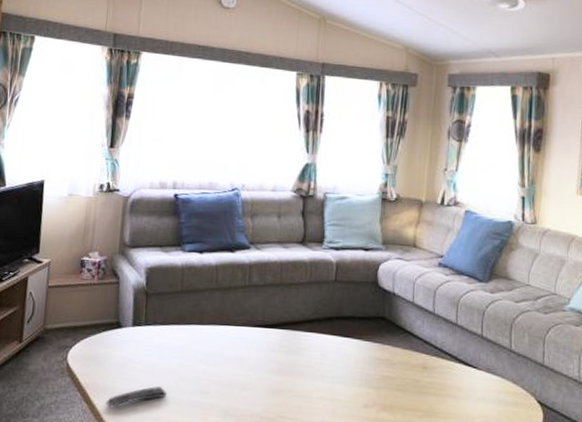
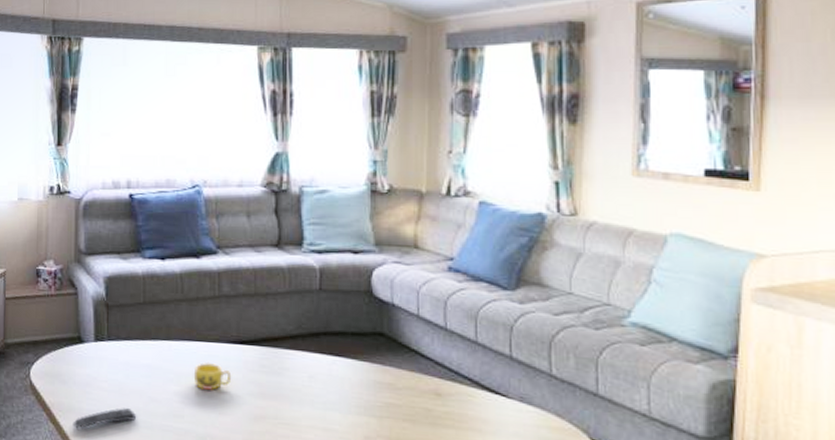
cup: none [221,343,256,370] -> present [193,361,232,391]

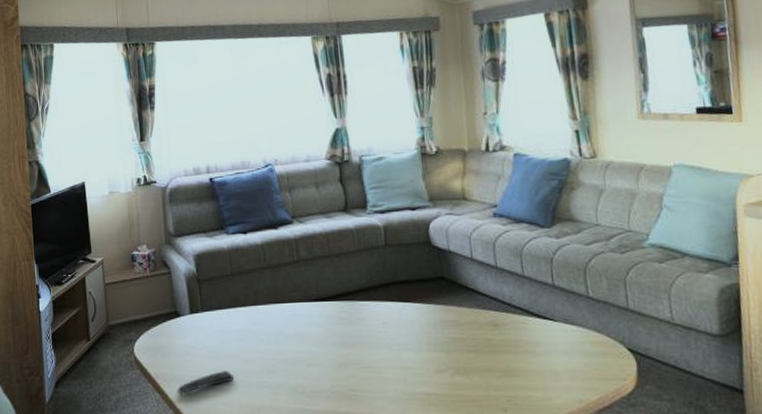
cup: present [193,361,232,391] -> none [281,320,316,347]

